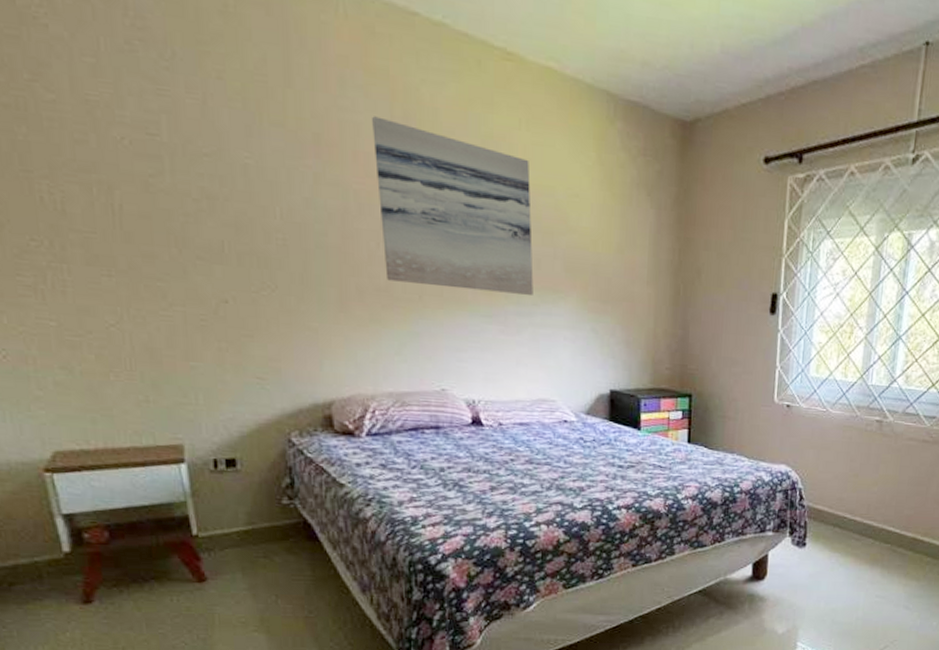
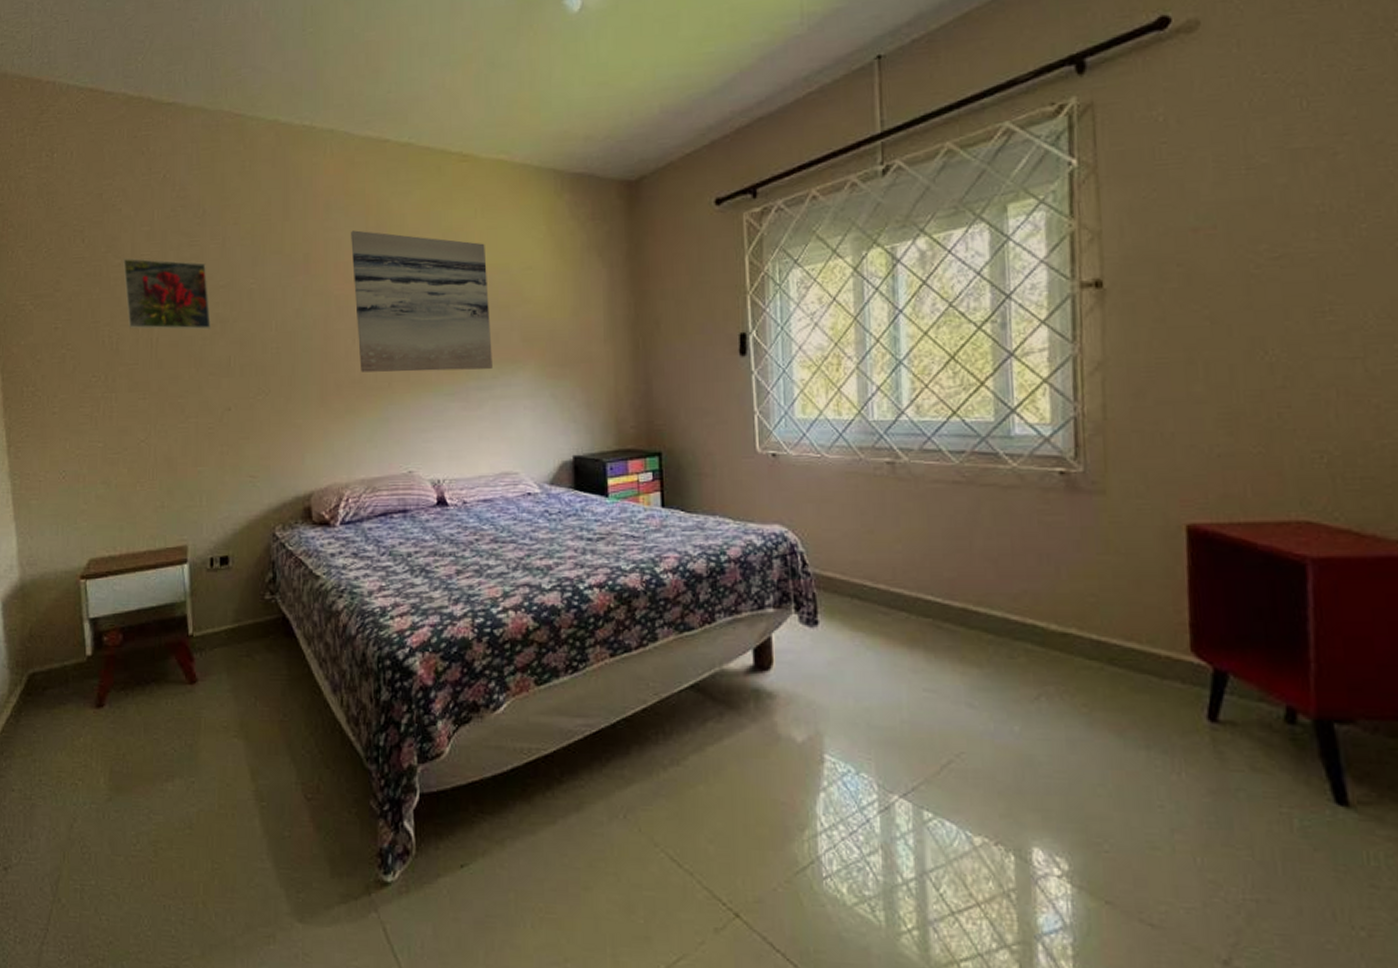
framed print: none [59,93,194,205] -> present [123,258,211,330]

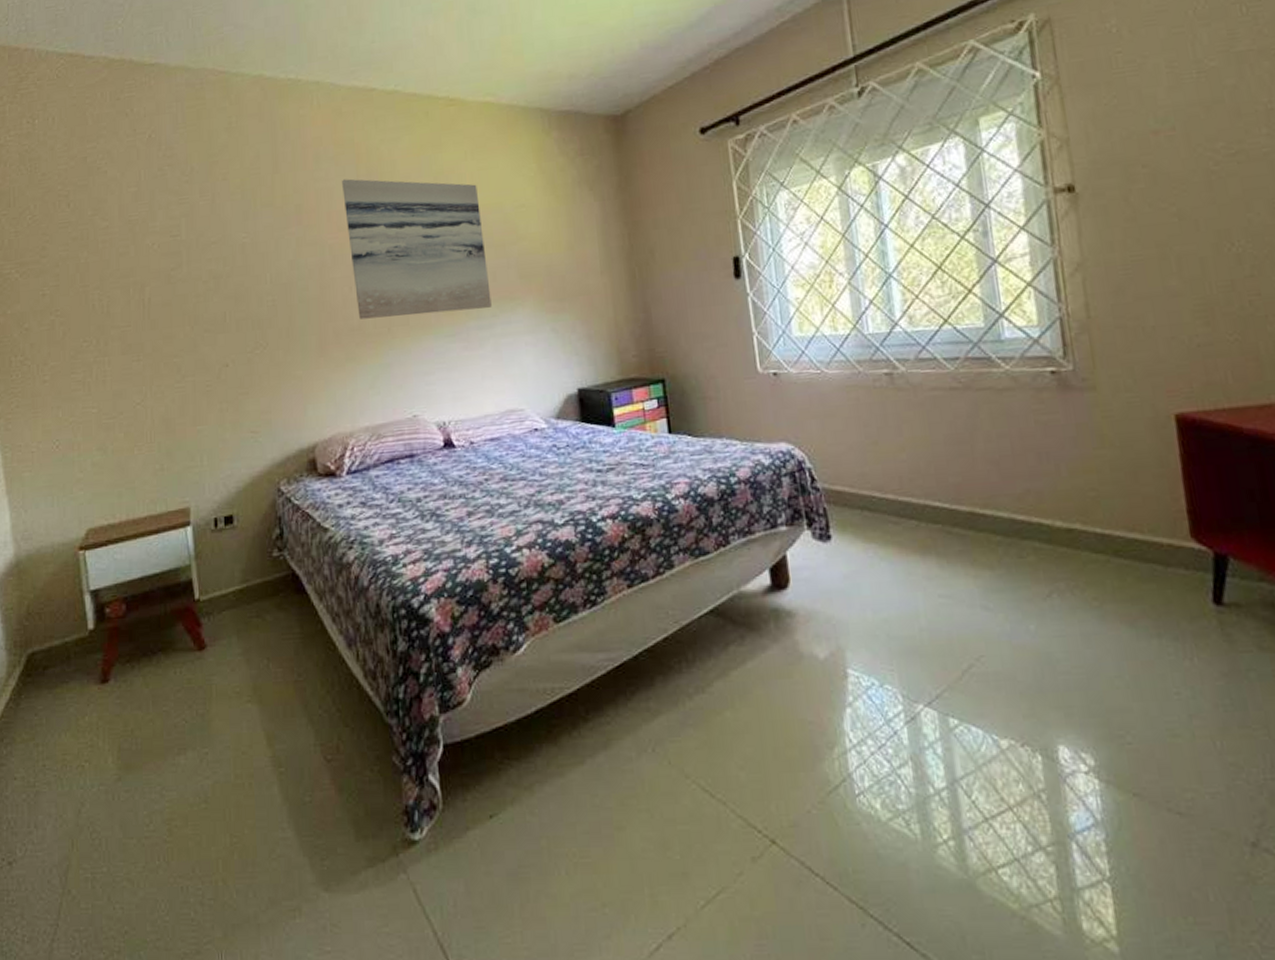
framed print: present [123,258,211,330] -> none [111,219,204,291]

